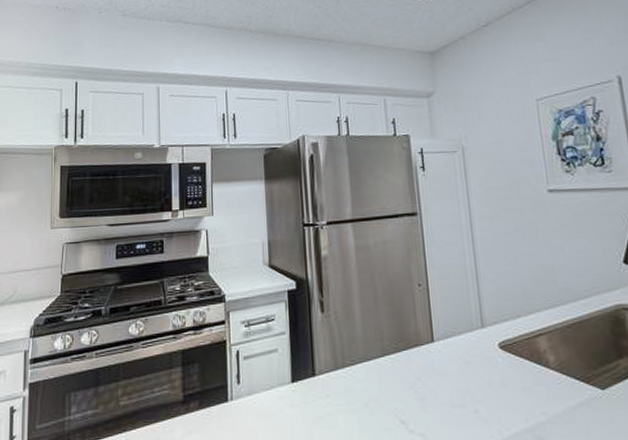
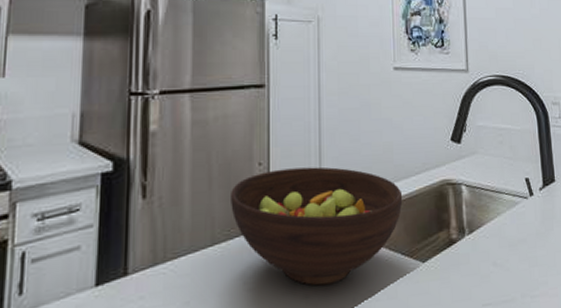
fruit bowl: none [395,288,572,402] -> present [231,167,403,286]

